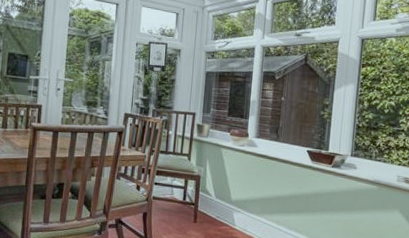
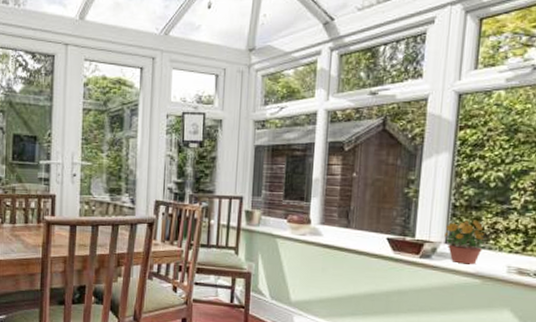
flowerpot: none [351,138,381,174] -> present [444,219,485,265]

